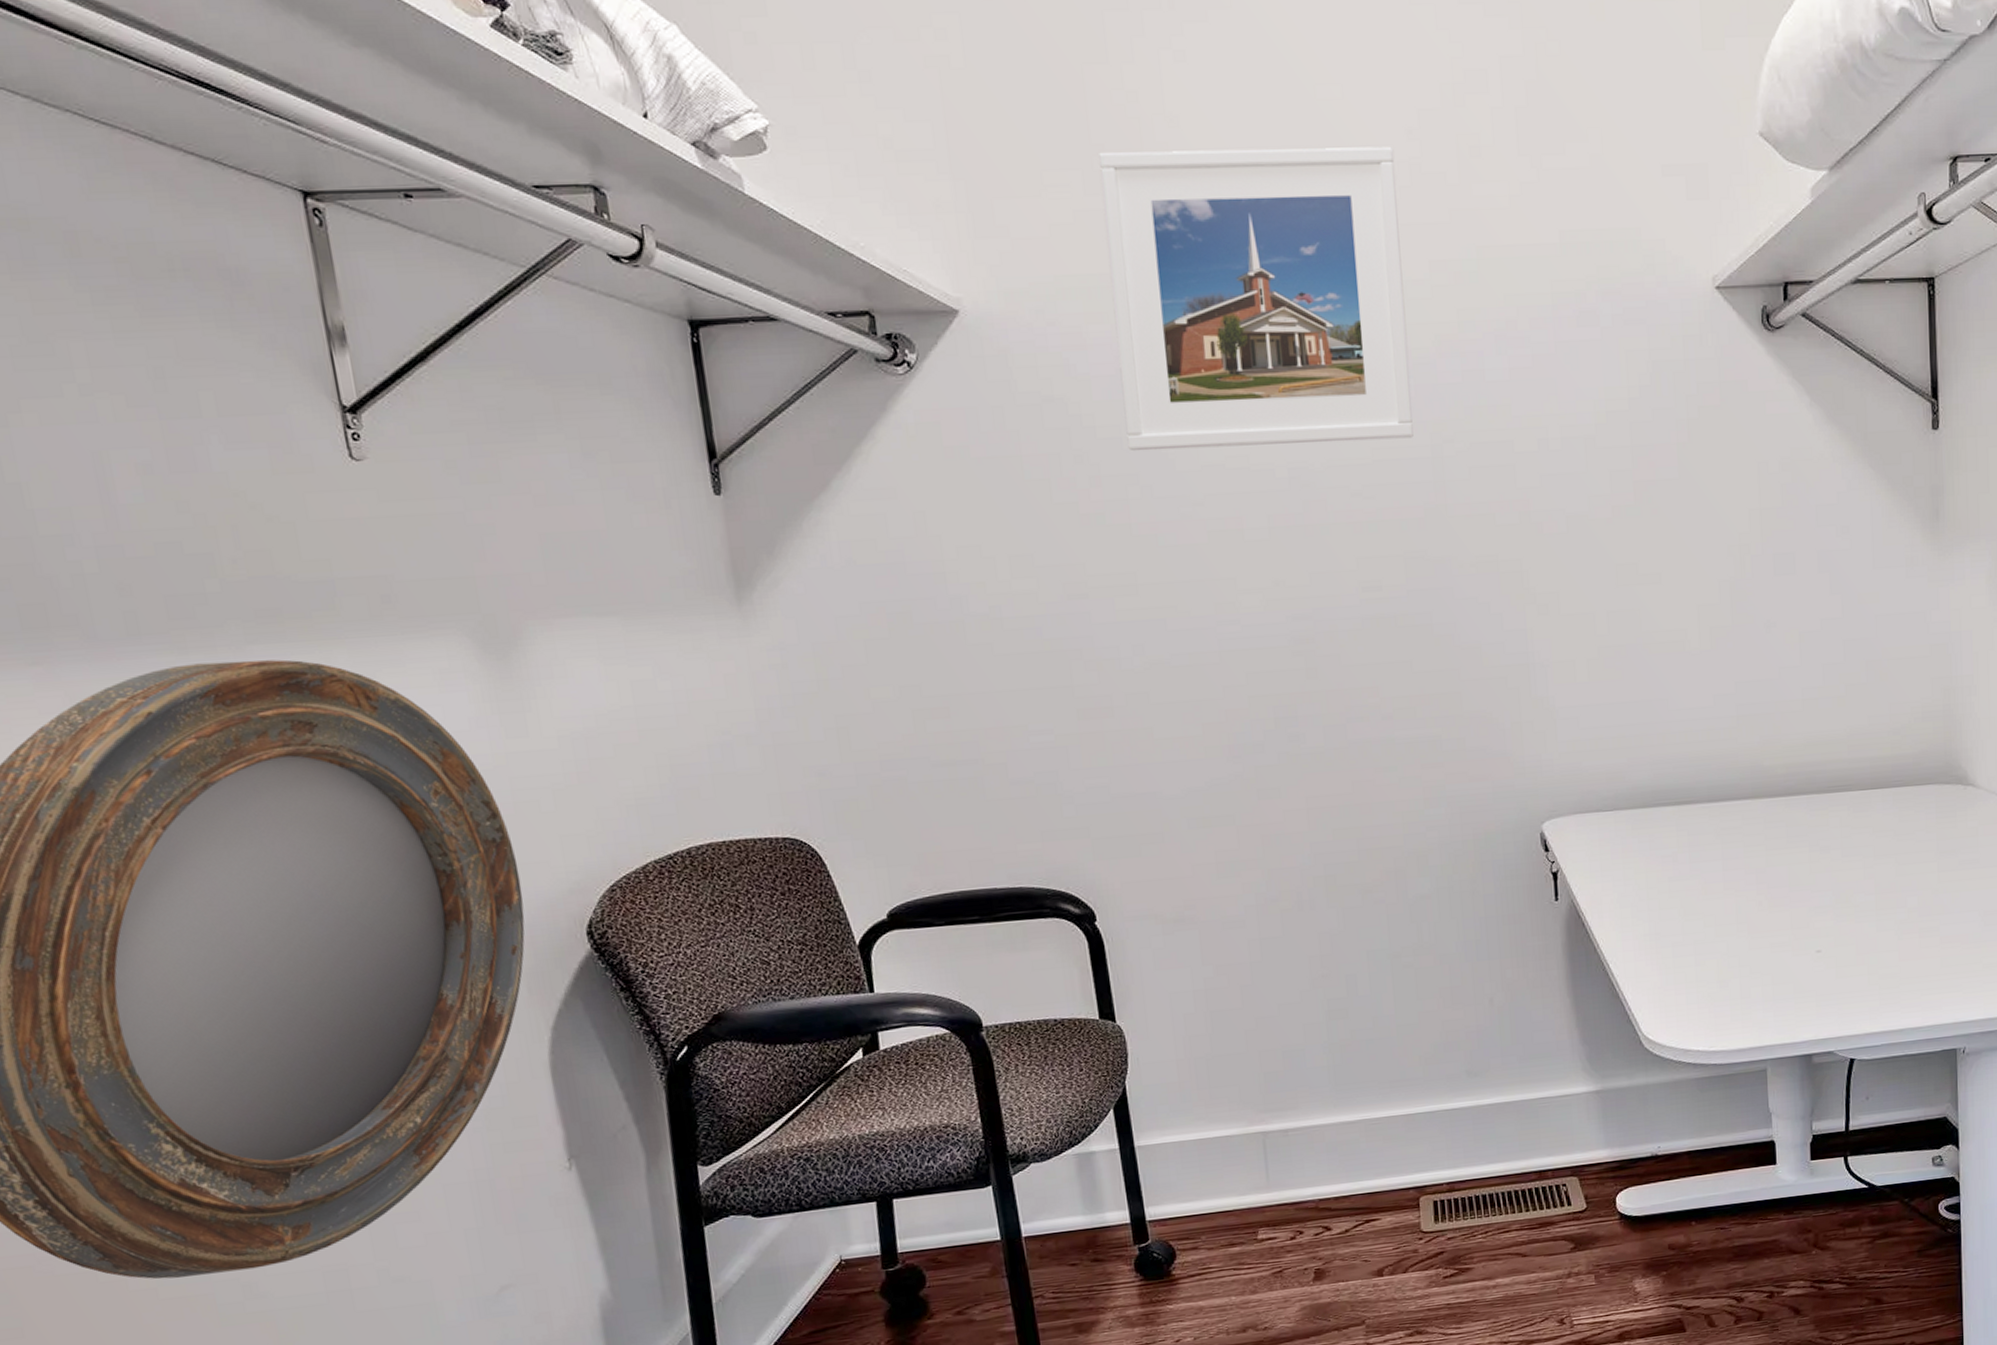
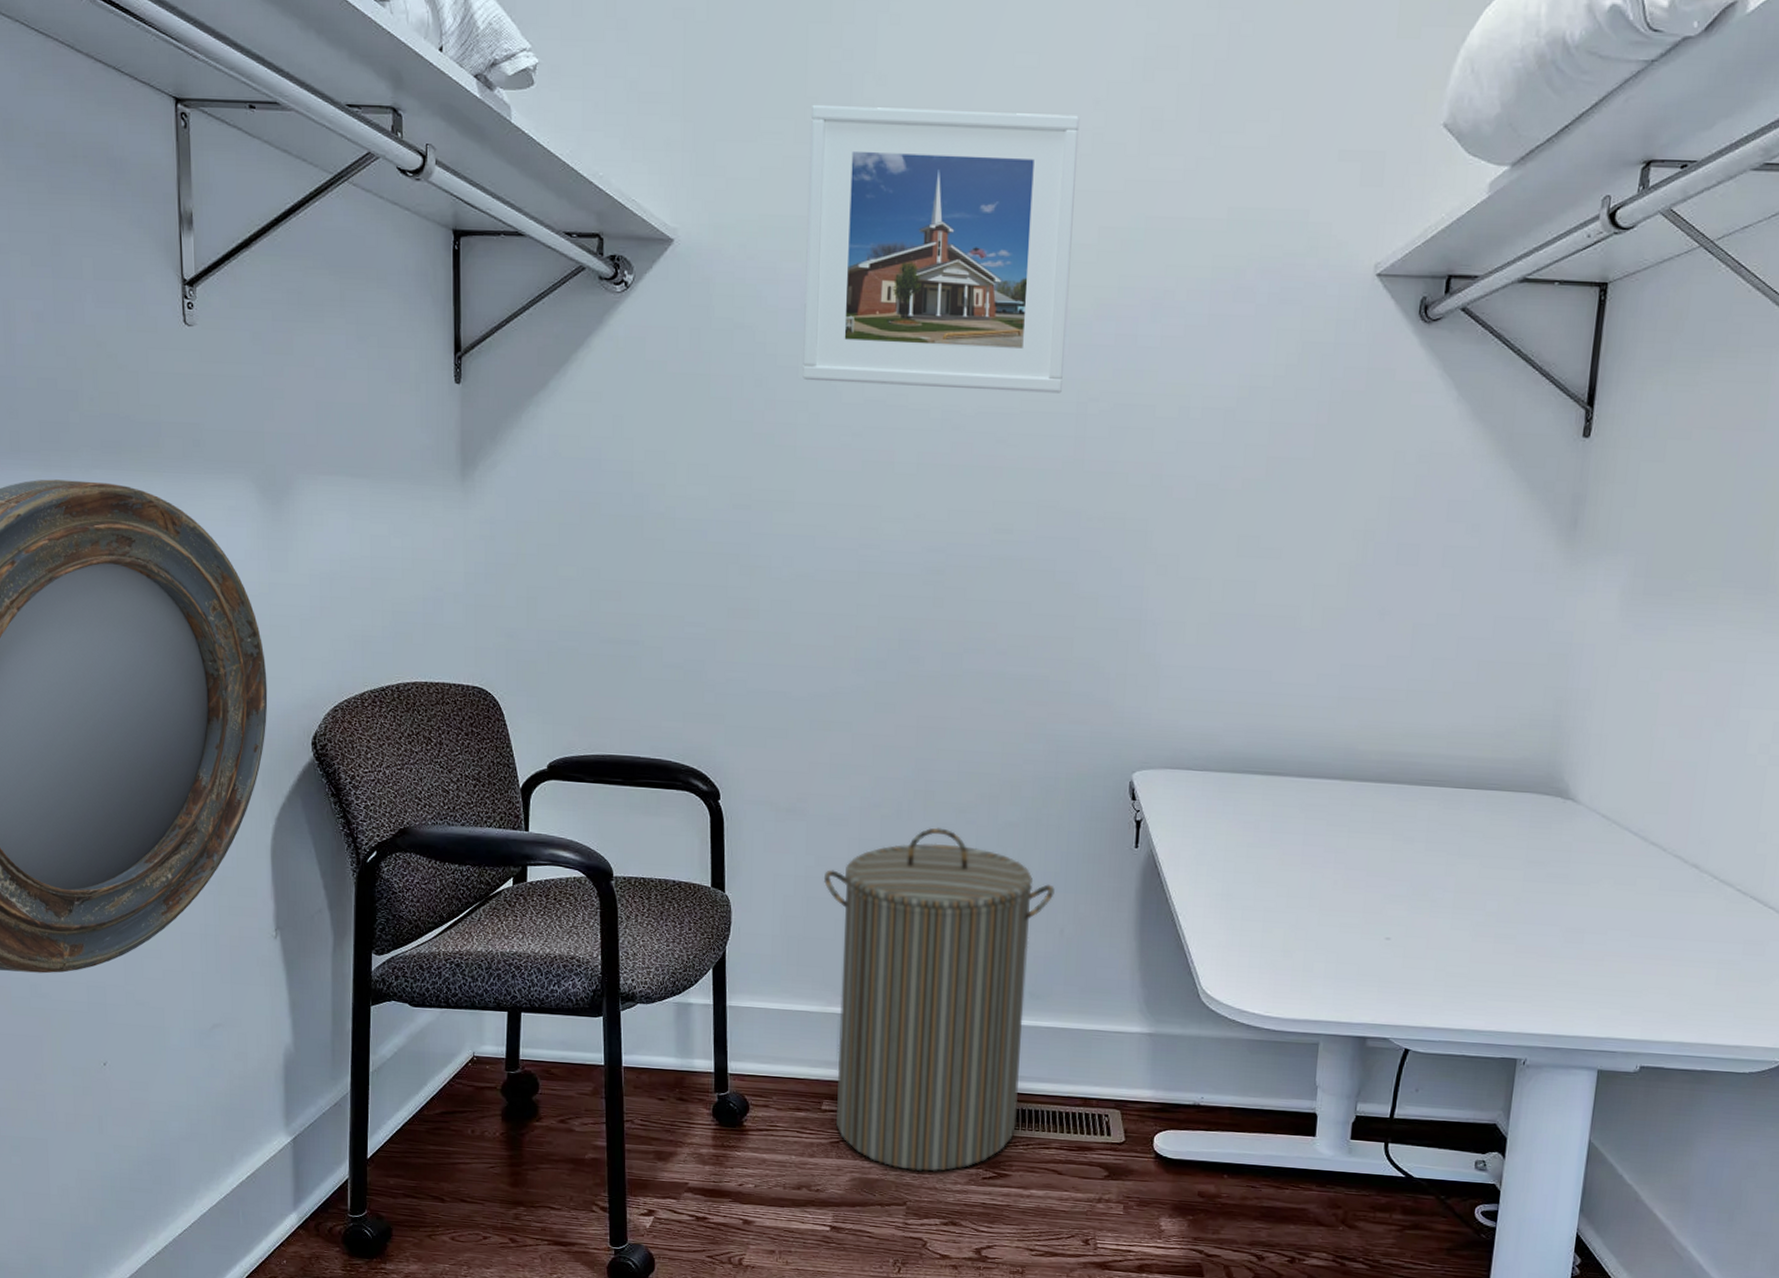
laundry hamper: none [1226,912,1478,1286] -> present [824,827,1055,1172]

